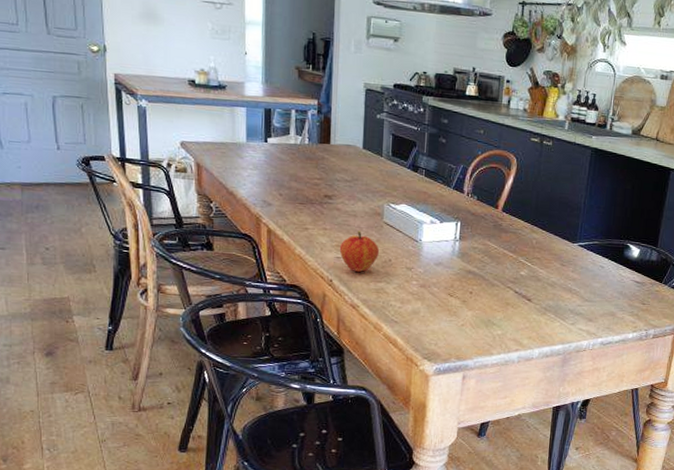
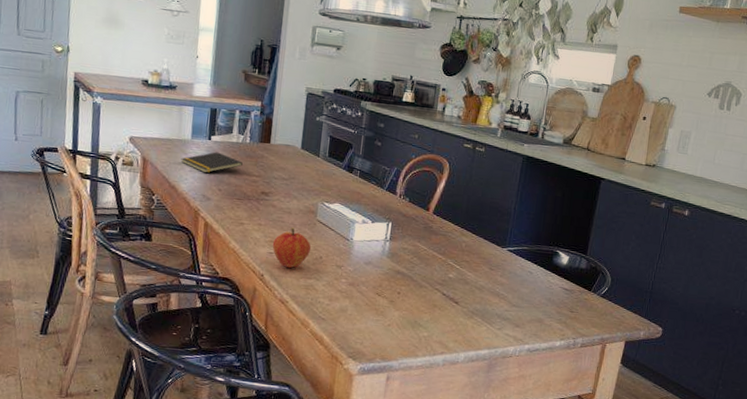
notepad: none [237,155,303,178] -> present [181,152,243,173]

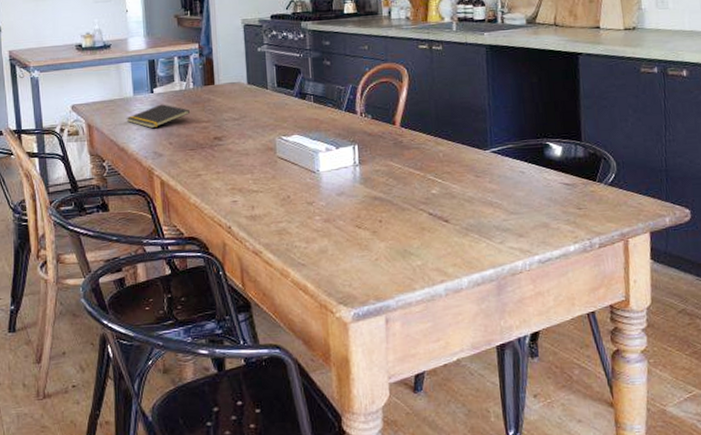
fruit: present [272,227,312,269] -> none [234,169,277,215]

